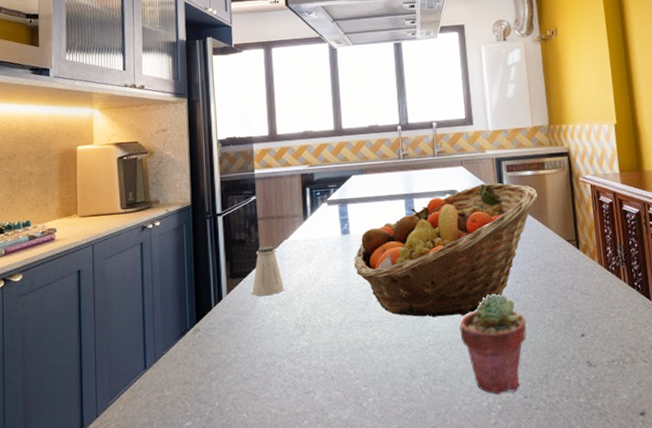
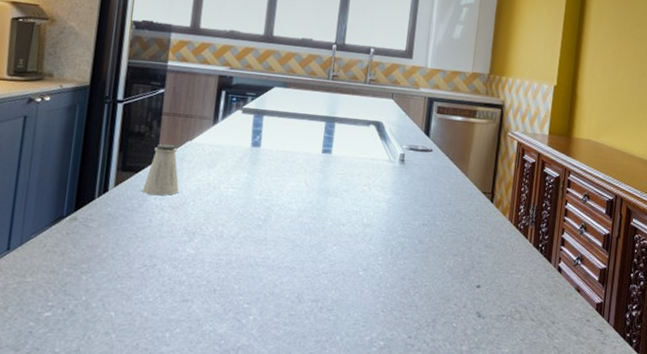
fruit basket: present [354,182,538,317] -> none [259,120,463,250]
potted succulent: present [459,293,526,395] -> none [356,231,426,331]

